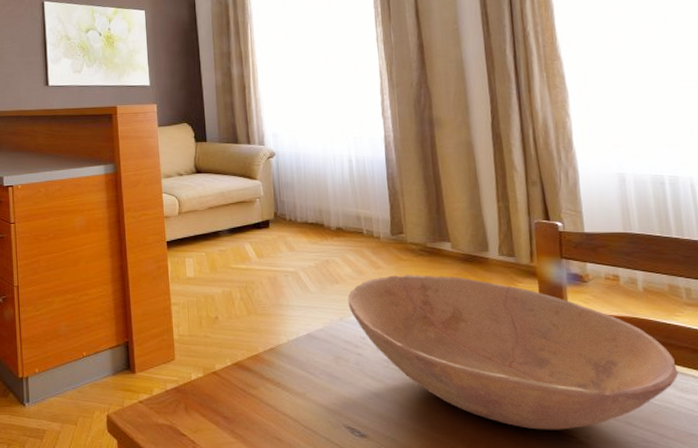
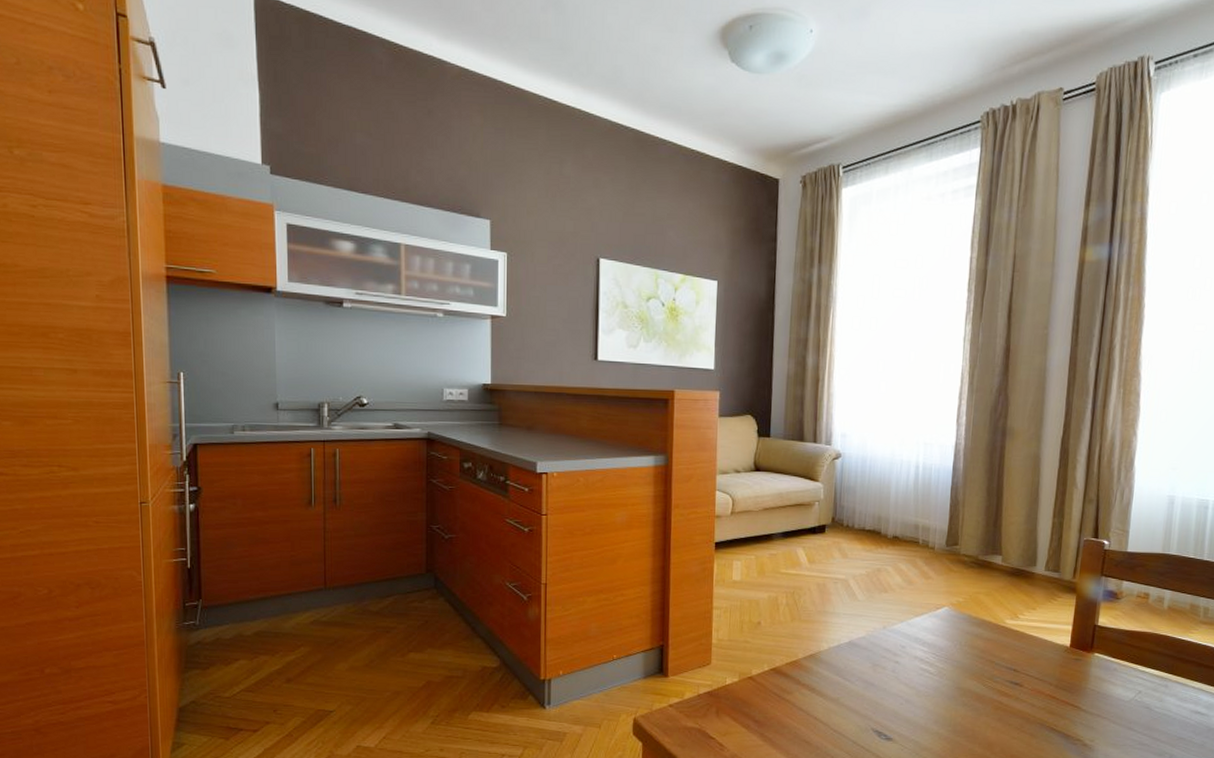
bowl: present [347,275,679,430] -> none [893,586,1182,734]

